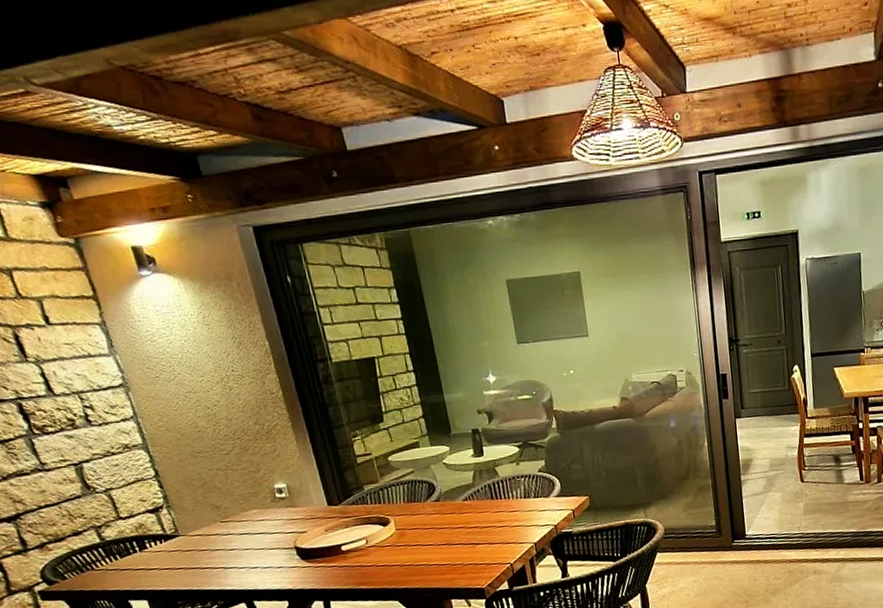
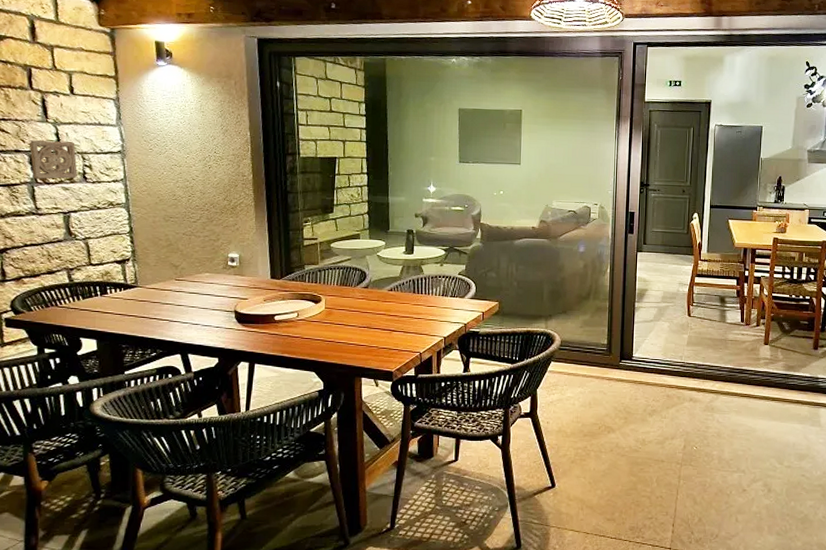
wall ornament: none [12,381,79,430] -> present [29,140,77,179]

